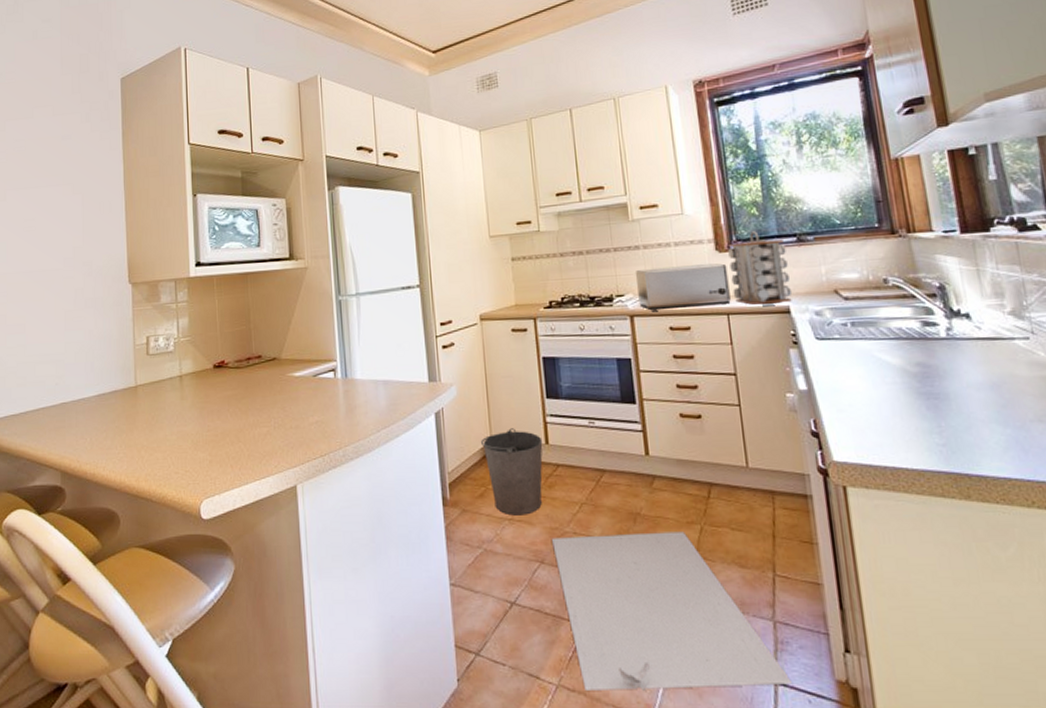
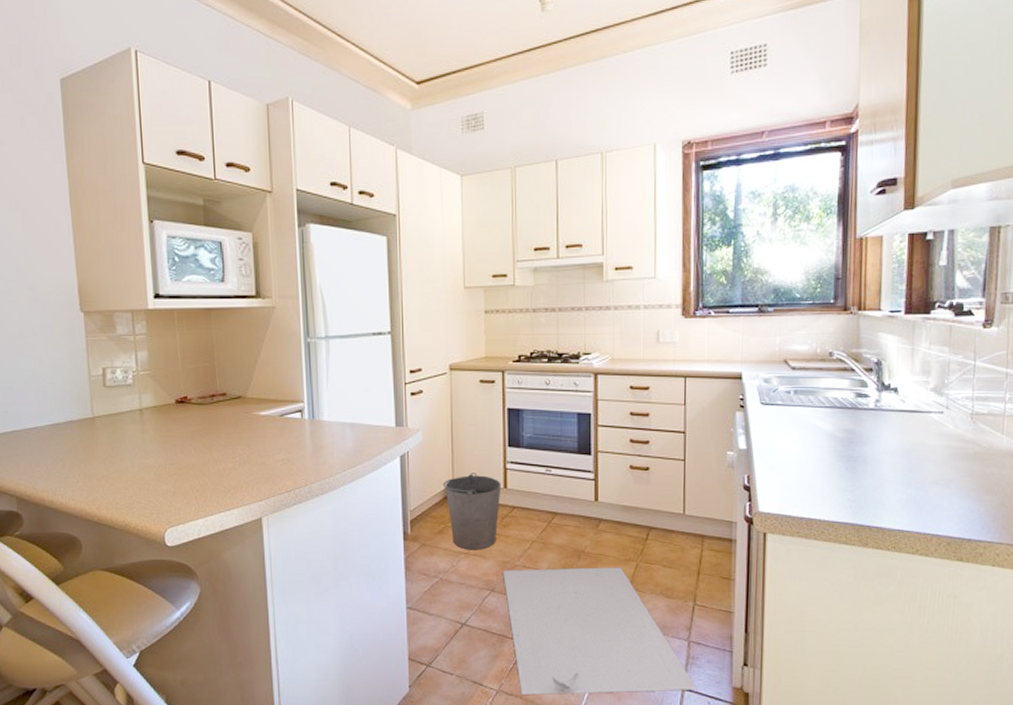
toaster: present [635,263,731,311] -> none [603,327,690,370]
spice rack: present [728,231,793,306] -> none [692,299,747,371]

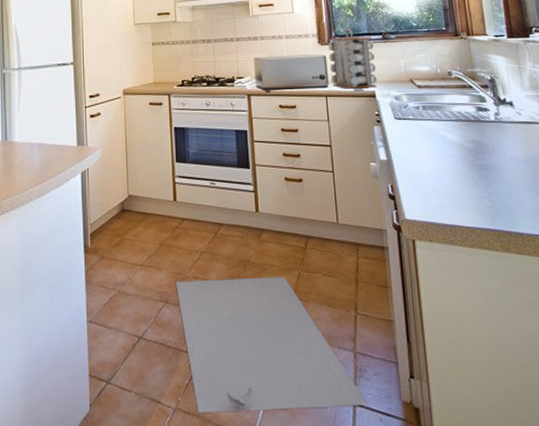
bucket: present [442,473,501,550] -> none [118,187,172,262]
toaster: none [603,327,690,370] -> present [253,53,329,91]
spice rack: none [692,299,747,371] -> present [328,29,378,90]

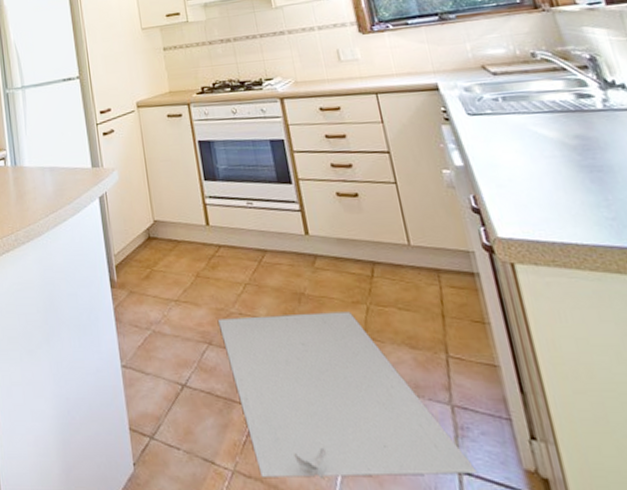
toaster: present [253,53,329,91] -> none [281,44,379,93]
spice rack: present [328,29,378,90] -> none [370,12,440,85]

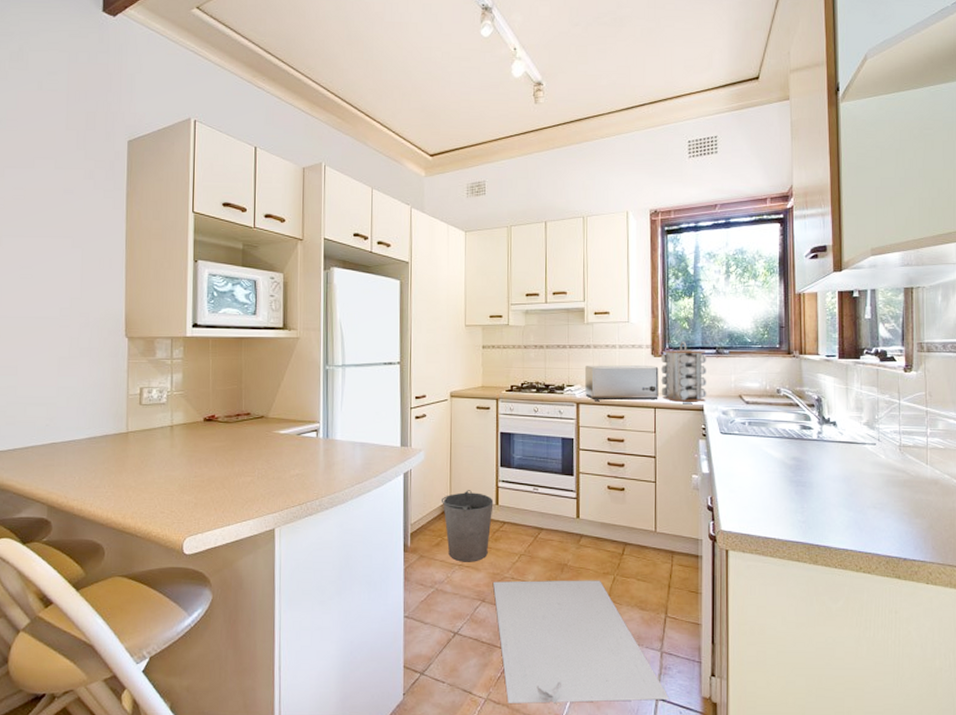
bucket: none [143,210,206,297] -> present [440,490,494,562]
toaster: none [281,44,379,93] -> present [584,364,659,401]
spice rack: none [370,12,440,85] -> present [661,342,707,403]

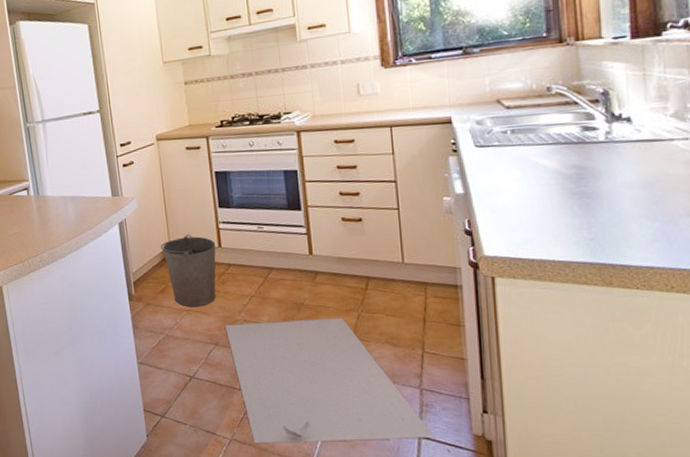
toaster: present [584,364,659,401] -> none [302,78,394,126]
spice rack: present [661,342,707,403] -> none [393,46,455,118]

